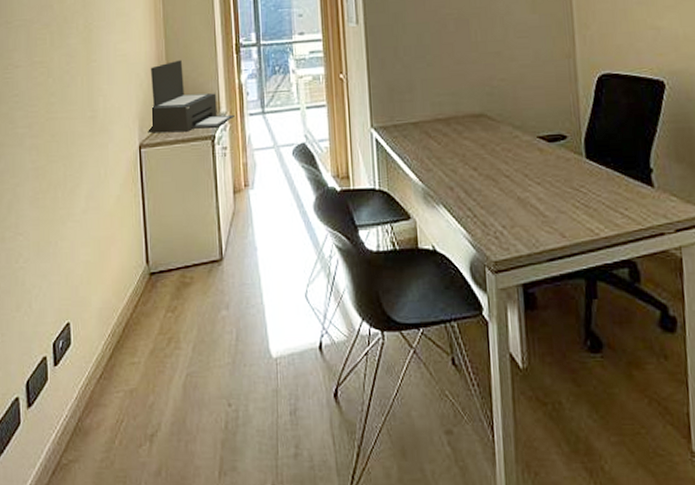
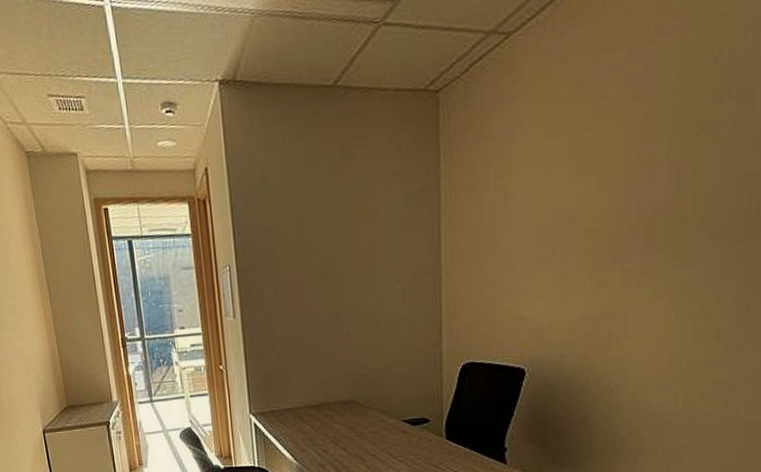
printer: present [148,59,235,134] -> none [45,353,126,420]

